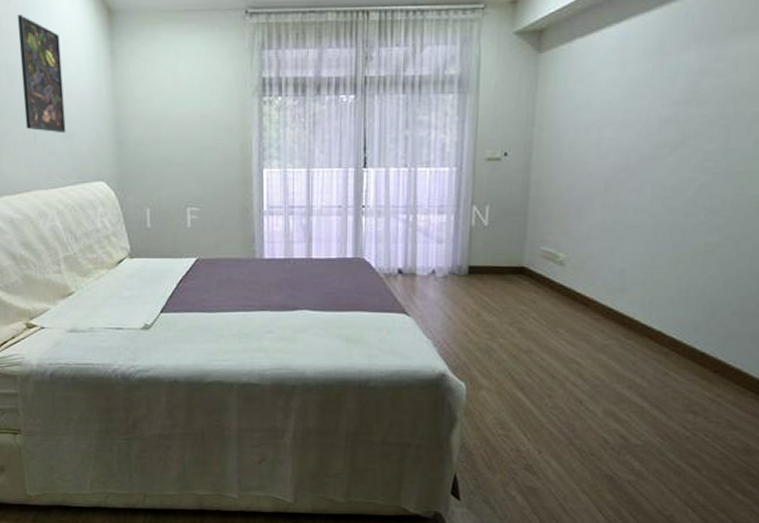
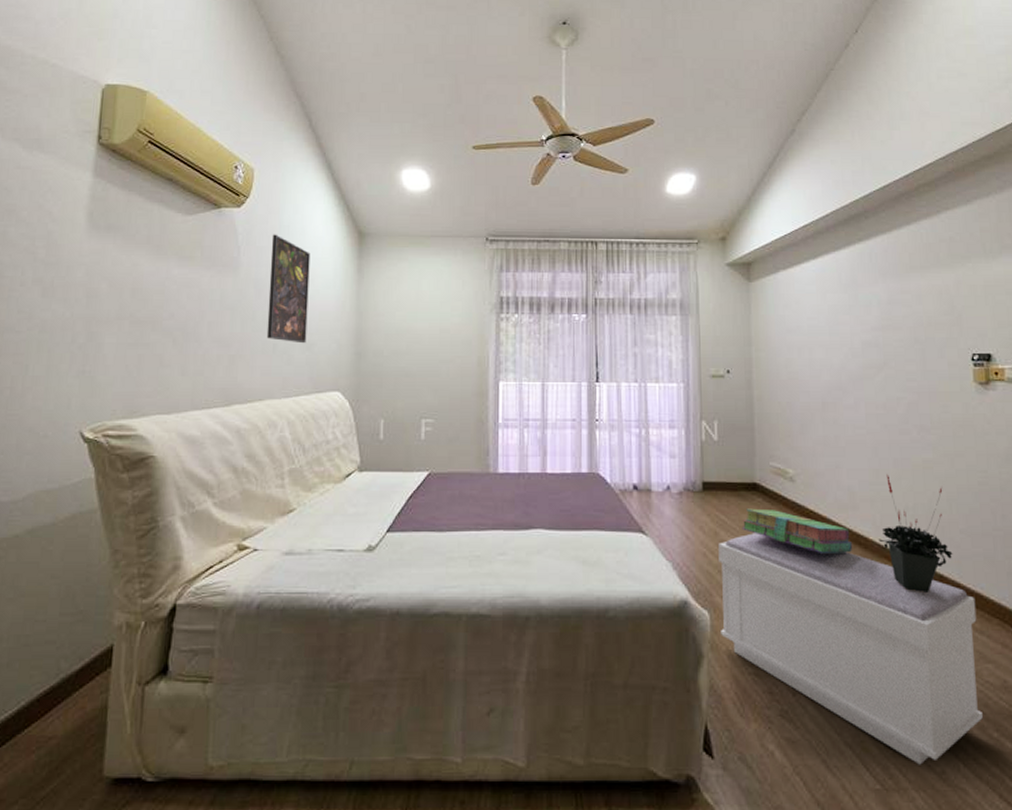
bench: none [475,314,734,510] -> present [718,533,983,765]
stack of books: none [504,291,617,333] -> present [741,508,853,553]
potted plant: none [644,258,722,368] -> present [879,474,953,592]

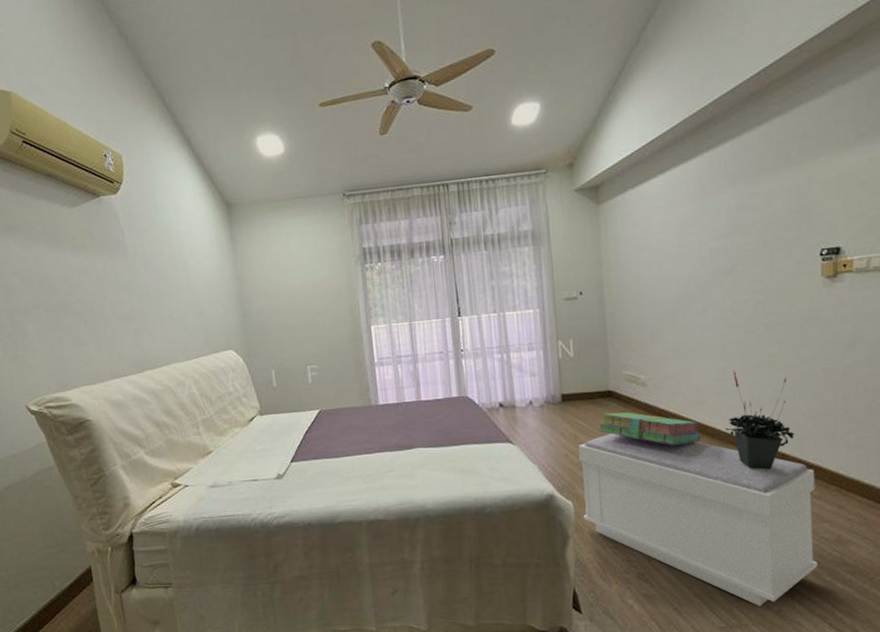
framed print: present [266,234,310,344] -> none [149,215,197,312]

